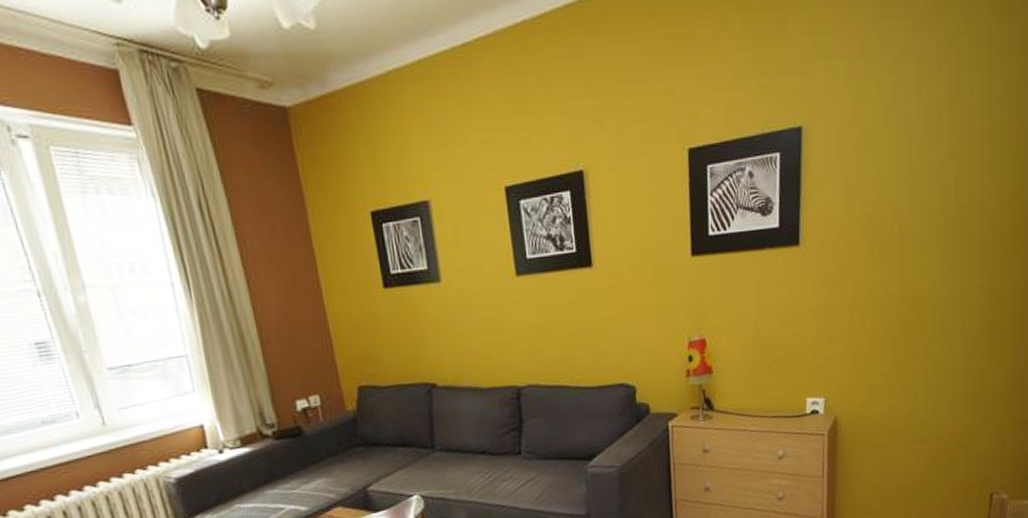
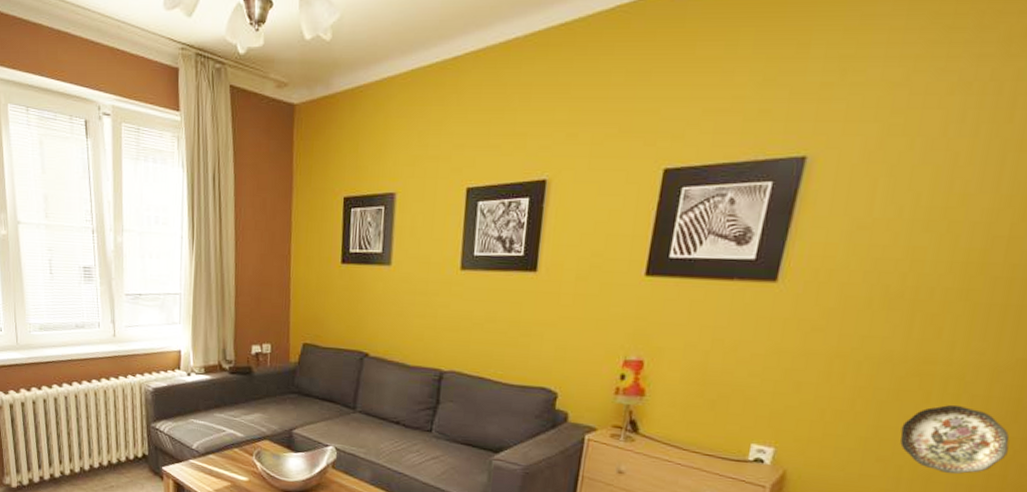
decorative plate: none [911,330,983,391] -> present [900,404,1010,475]

